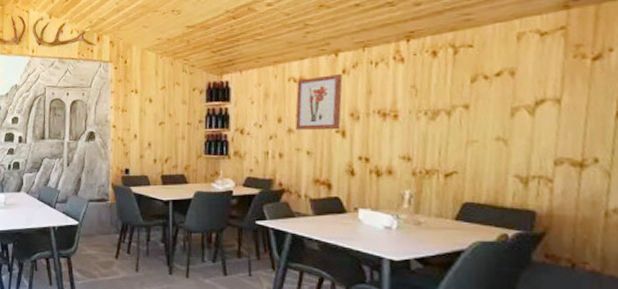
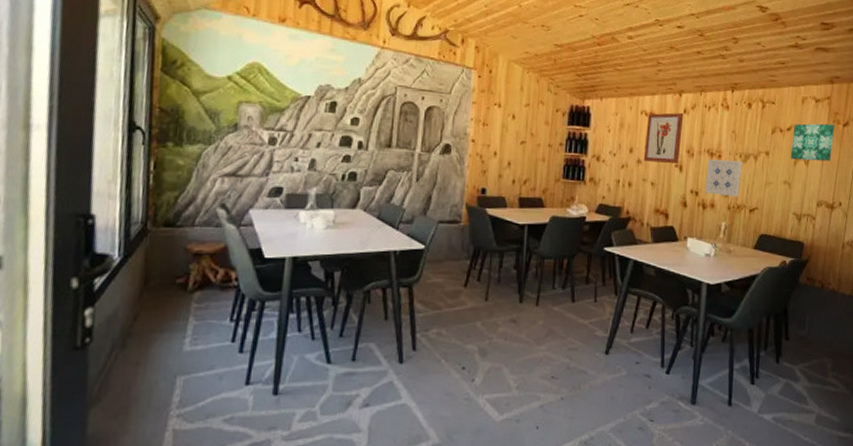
wall art: none [377,119,430,161] -> present [705,158,742,197]
wall art: none [503,59,578,110] -> present [790,123,835,162]

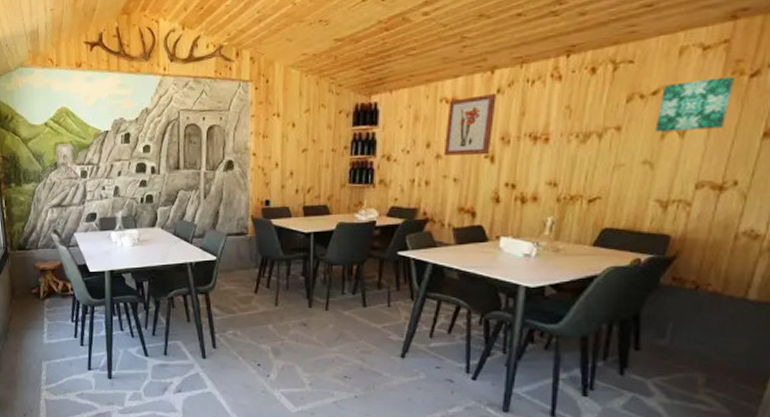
wall art: present [705,158,742,197] -> none [525,142,579,187]

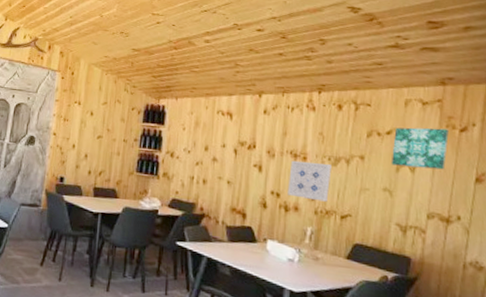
wall art: present [443,94,497,156] -> none [219,113,263,164]
wall art: none [525,142,579,187] -> present [287,160,332,202]

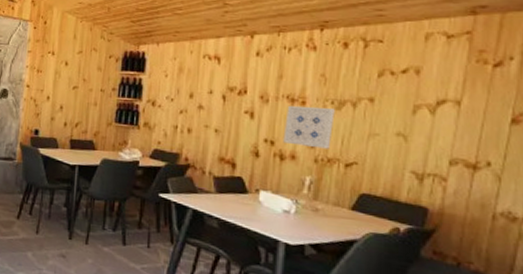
wall art: present [391,127,449,170] -> none [406,64,479,111]

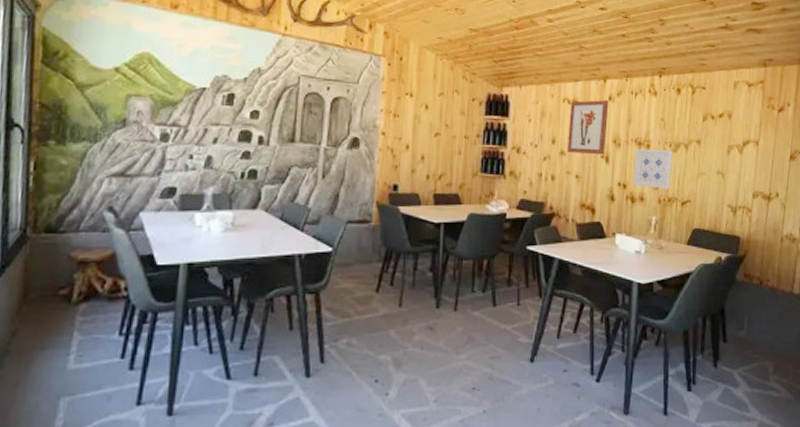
wall art: none [205,56,256,111] -> present [567,100,609,155]

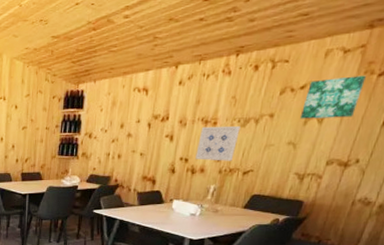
wall art: present [567,100,609,155] -> none [133,85,179,135]
wall art: none [723,109,769,150] -> present [299,75,366,119]

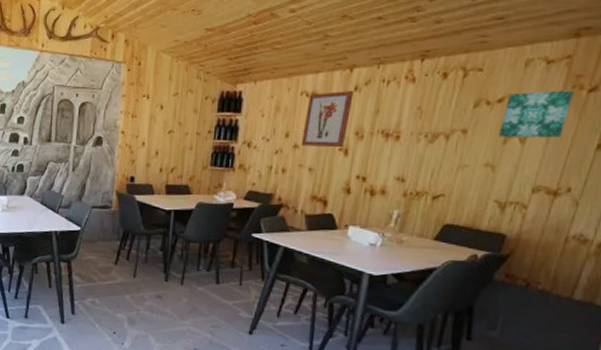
wall art: none [133,85,179,135] -> present [301,91,354,148]
wall art: present [195,126,240,161] -> none [375,140,428,183]

